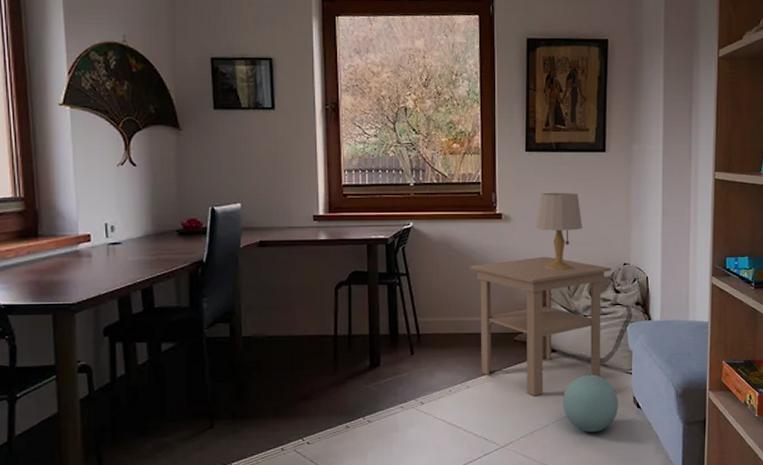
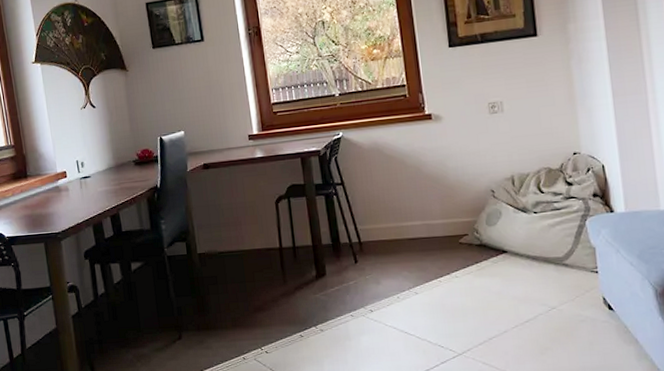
side table: present [469,256,612,396] -> none [403,153,561,301]
table lamp: present [536,192,582,271] -> none [469,83,521,167]
ball: present [562,374,619,432] -> none [520,275,587,338]

